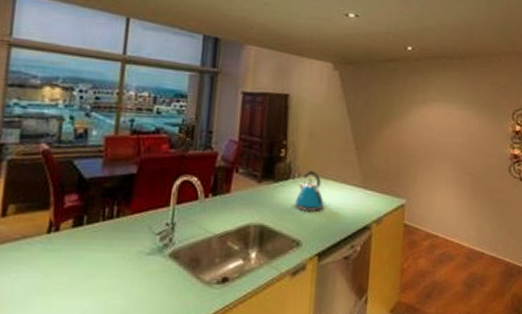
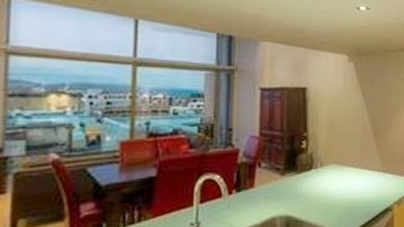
kettle: present [295,170,324,211] -> none [319,159,347,199]

